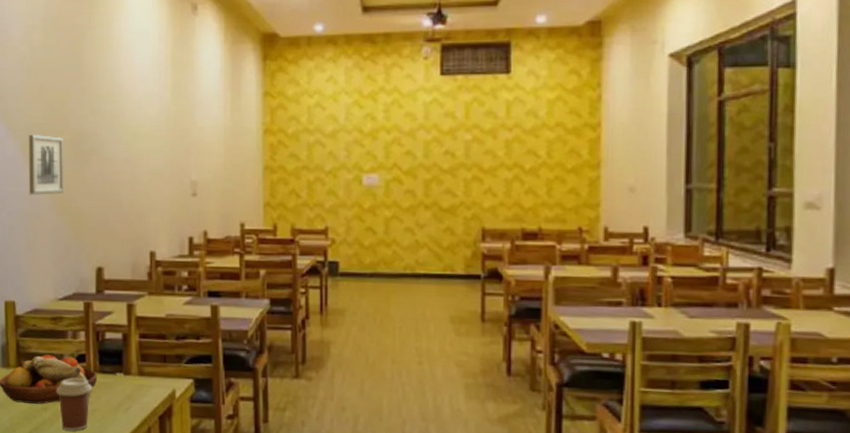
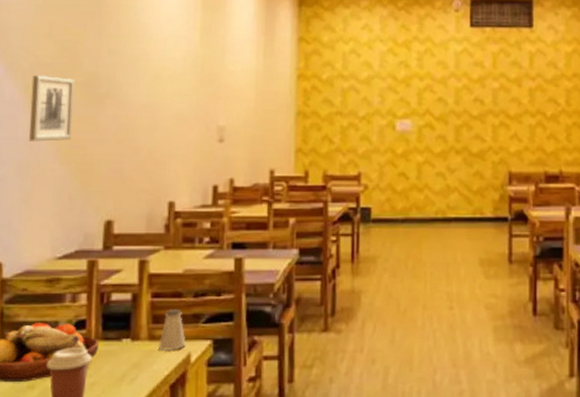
saltshaker: none [147,349,171,387] -> present [158,309,186,352]

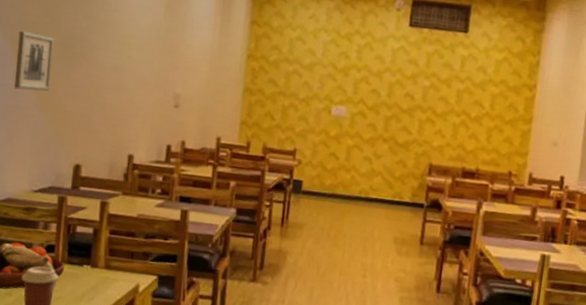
saltshaker: present [158,309,186,352] -> none [113,246,136,281]

